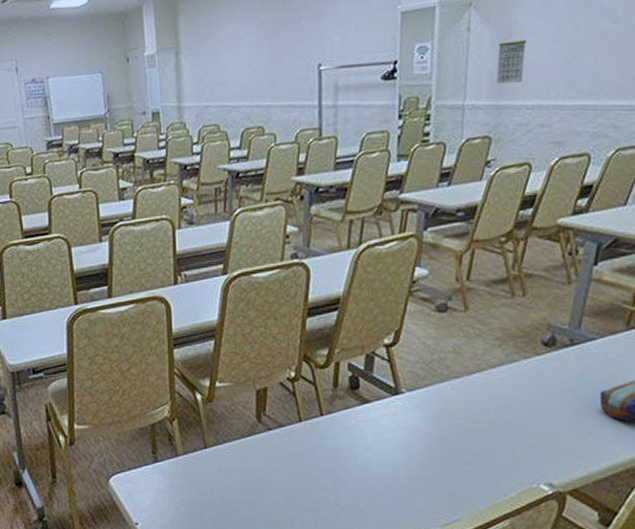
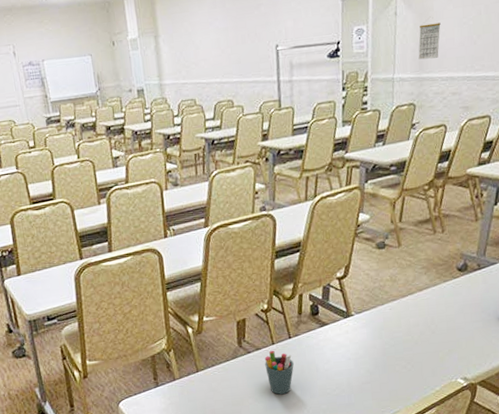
pen holder: none [288,428,325,484] -> present [264,350,294,395]

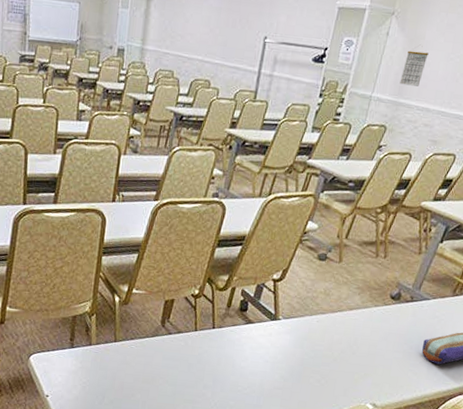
pen holder: present [264,350,294,395] -> none [183,336,212,382]

